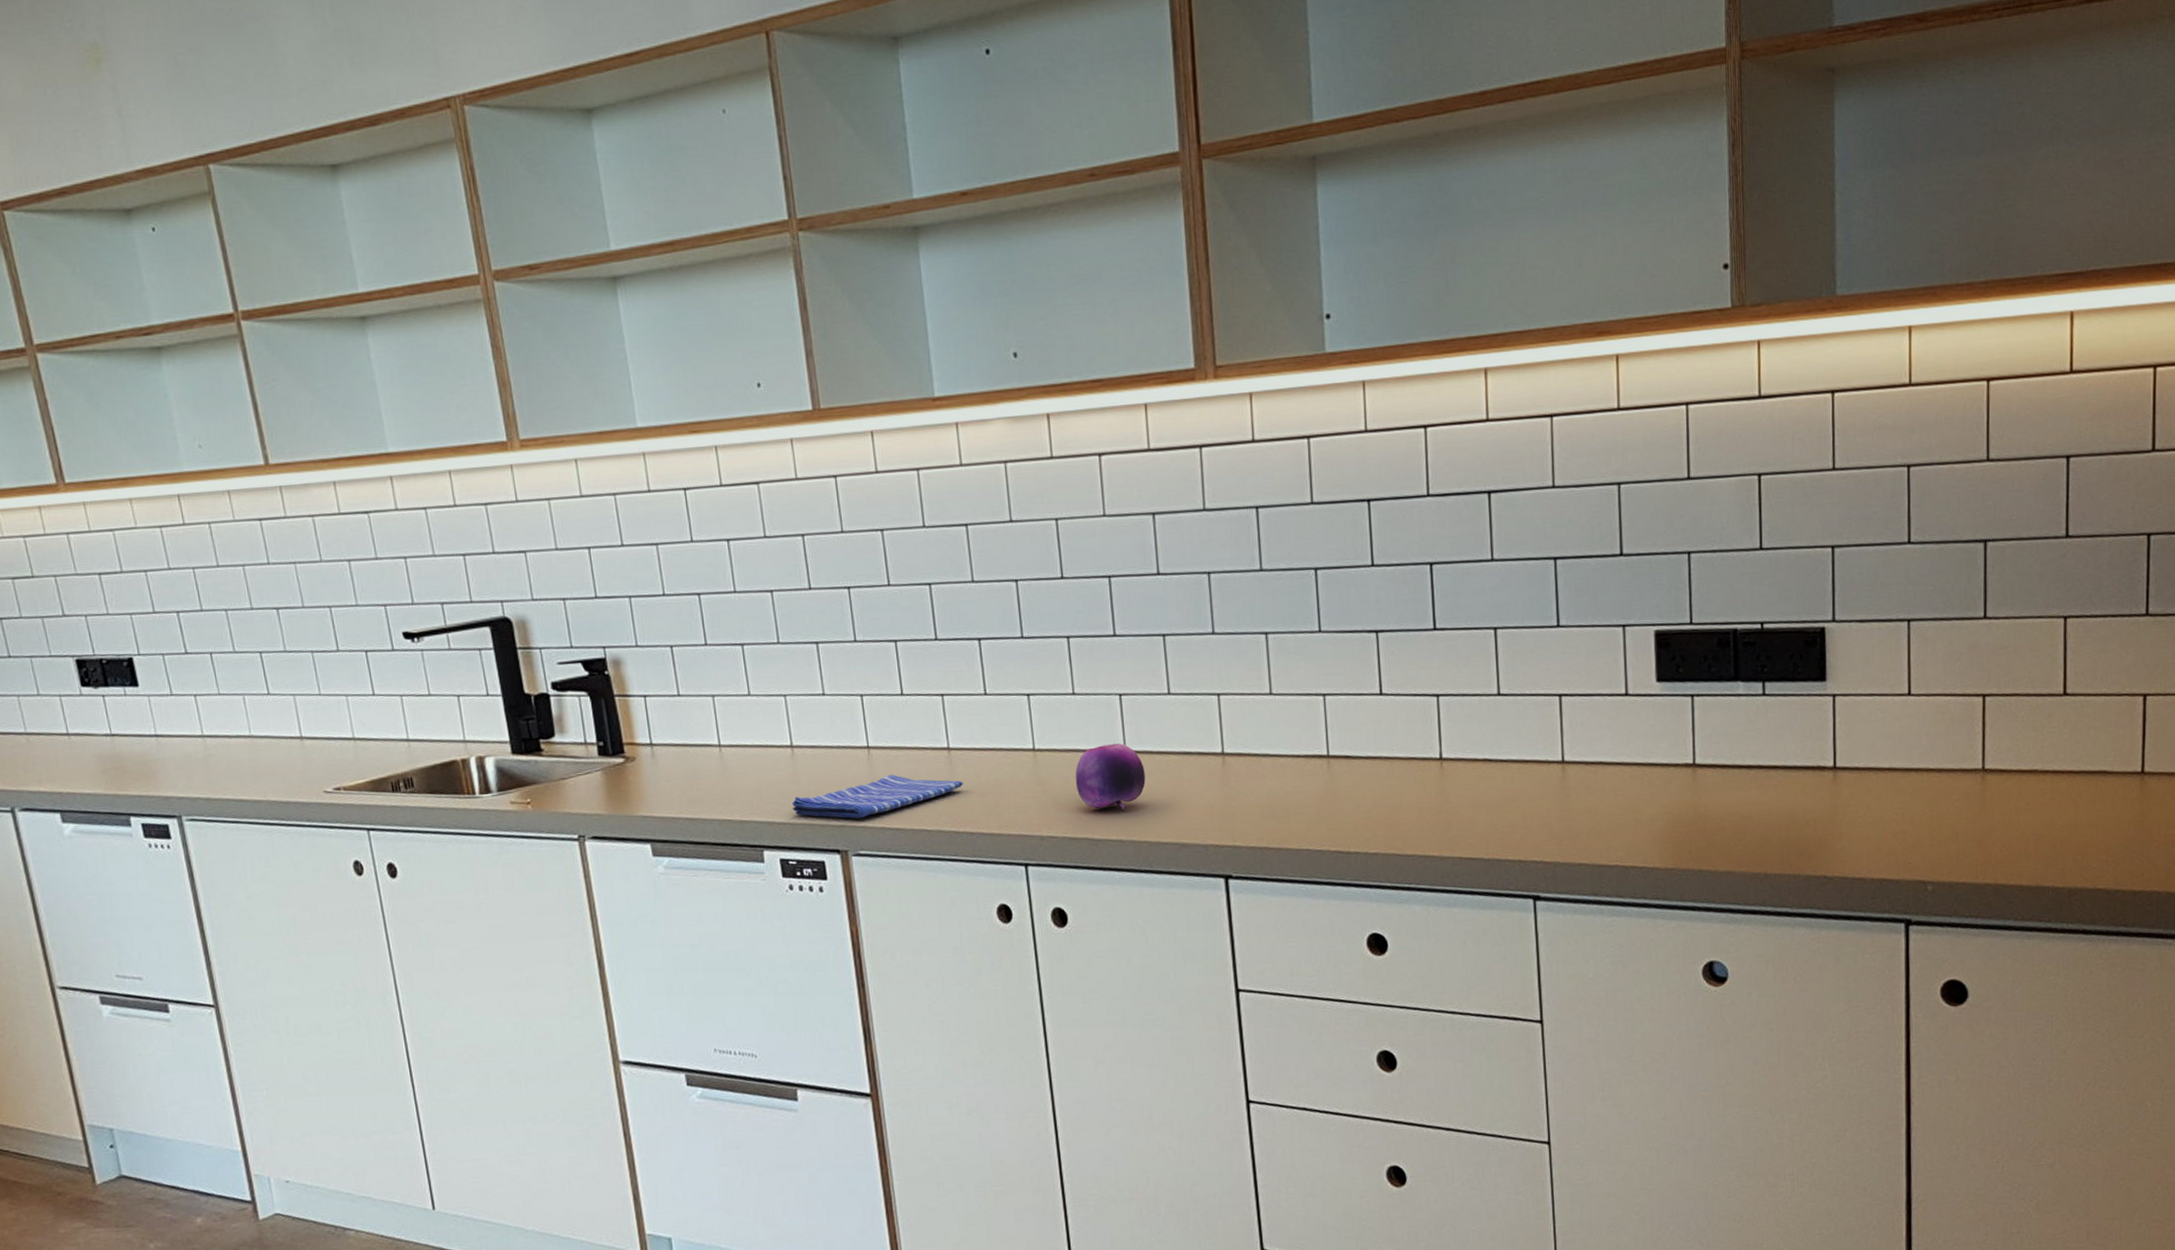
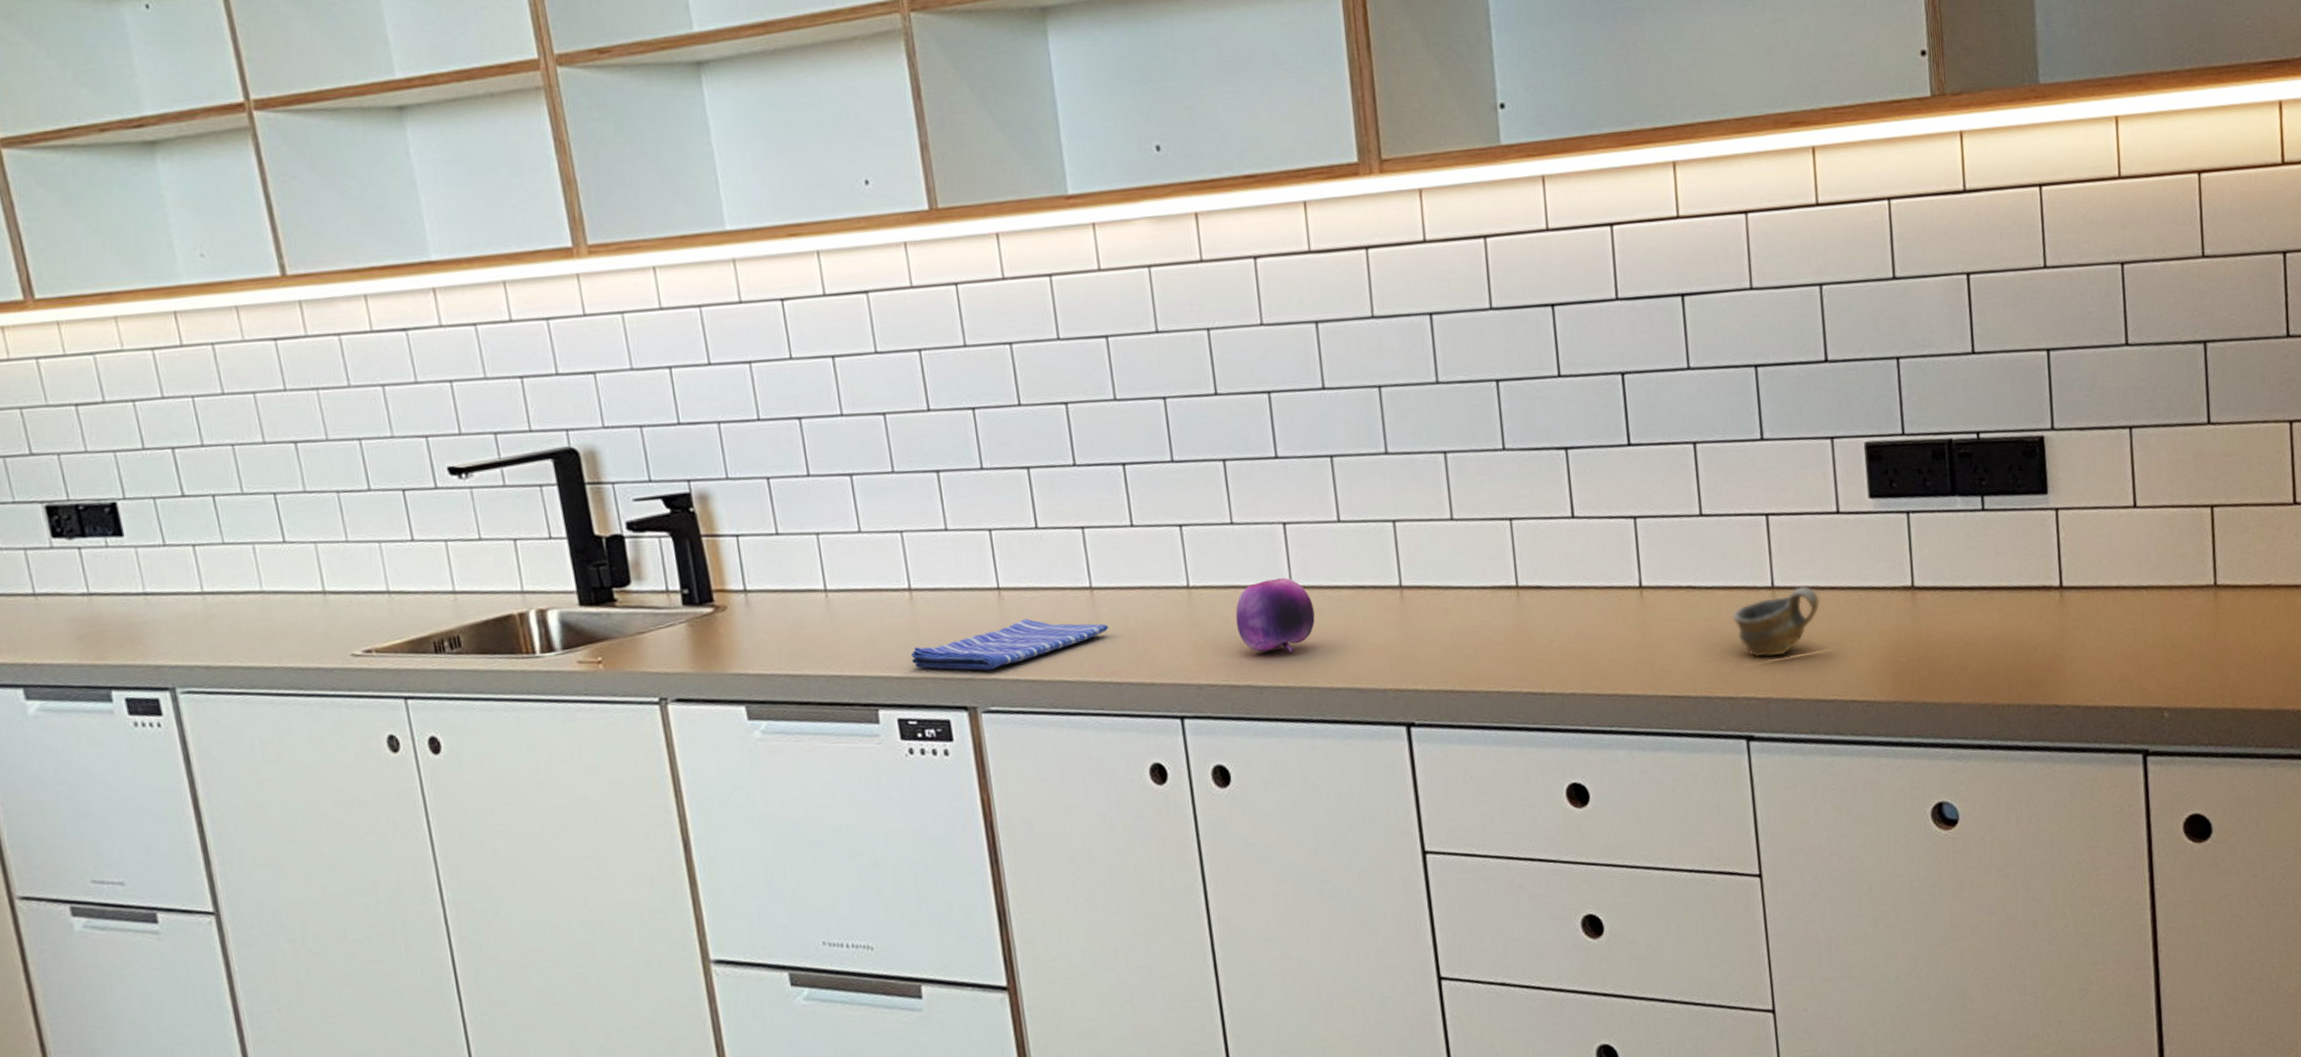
cup: none [1524,761,1606,826] -> present [1732,586,1820,658]

